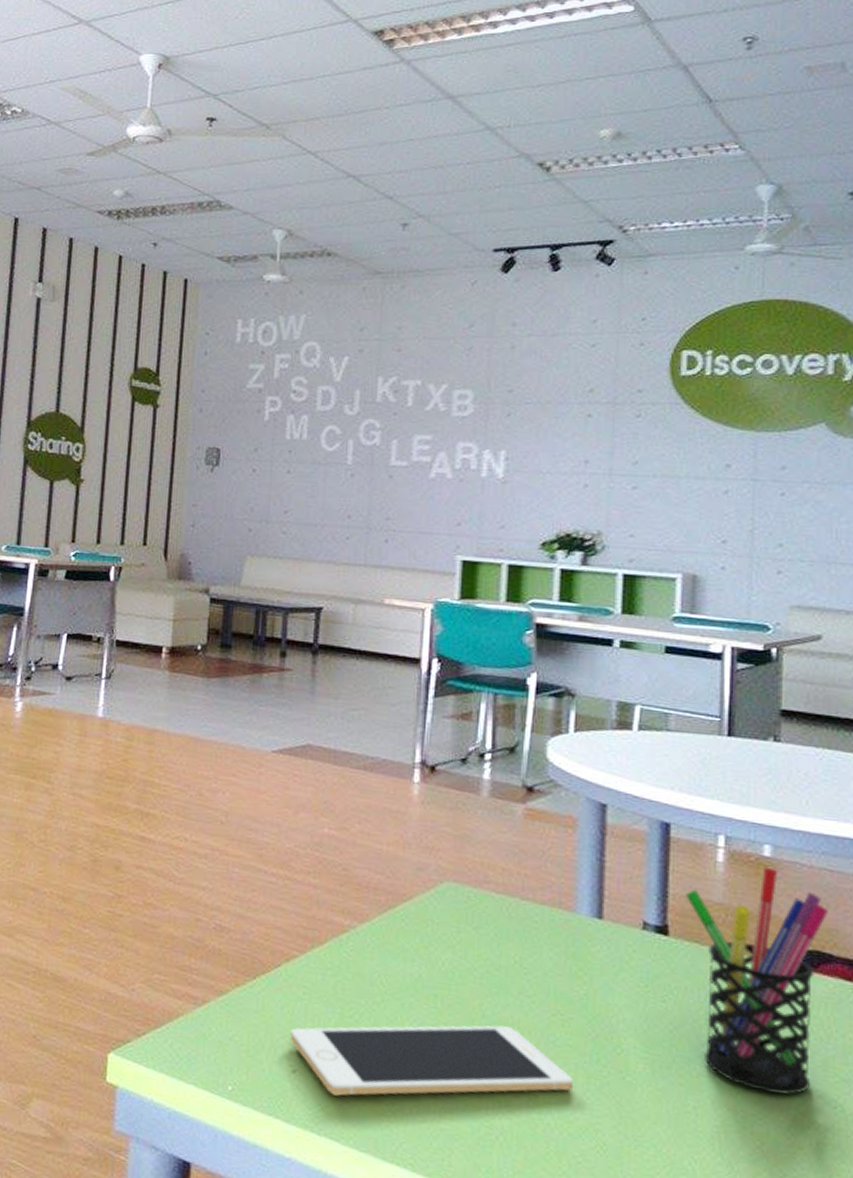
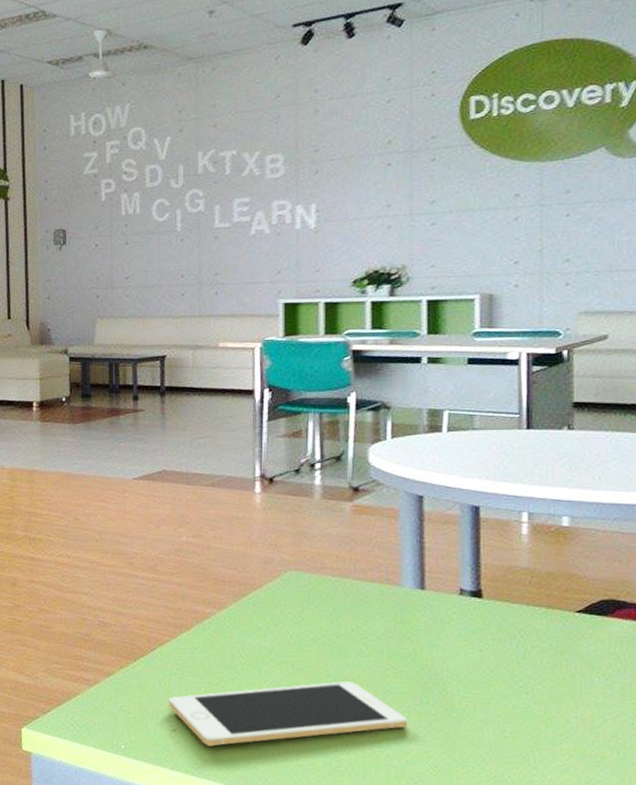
pen holder: present [685,866,828,1095] -> none [495,534,621,717]

